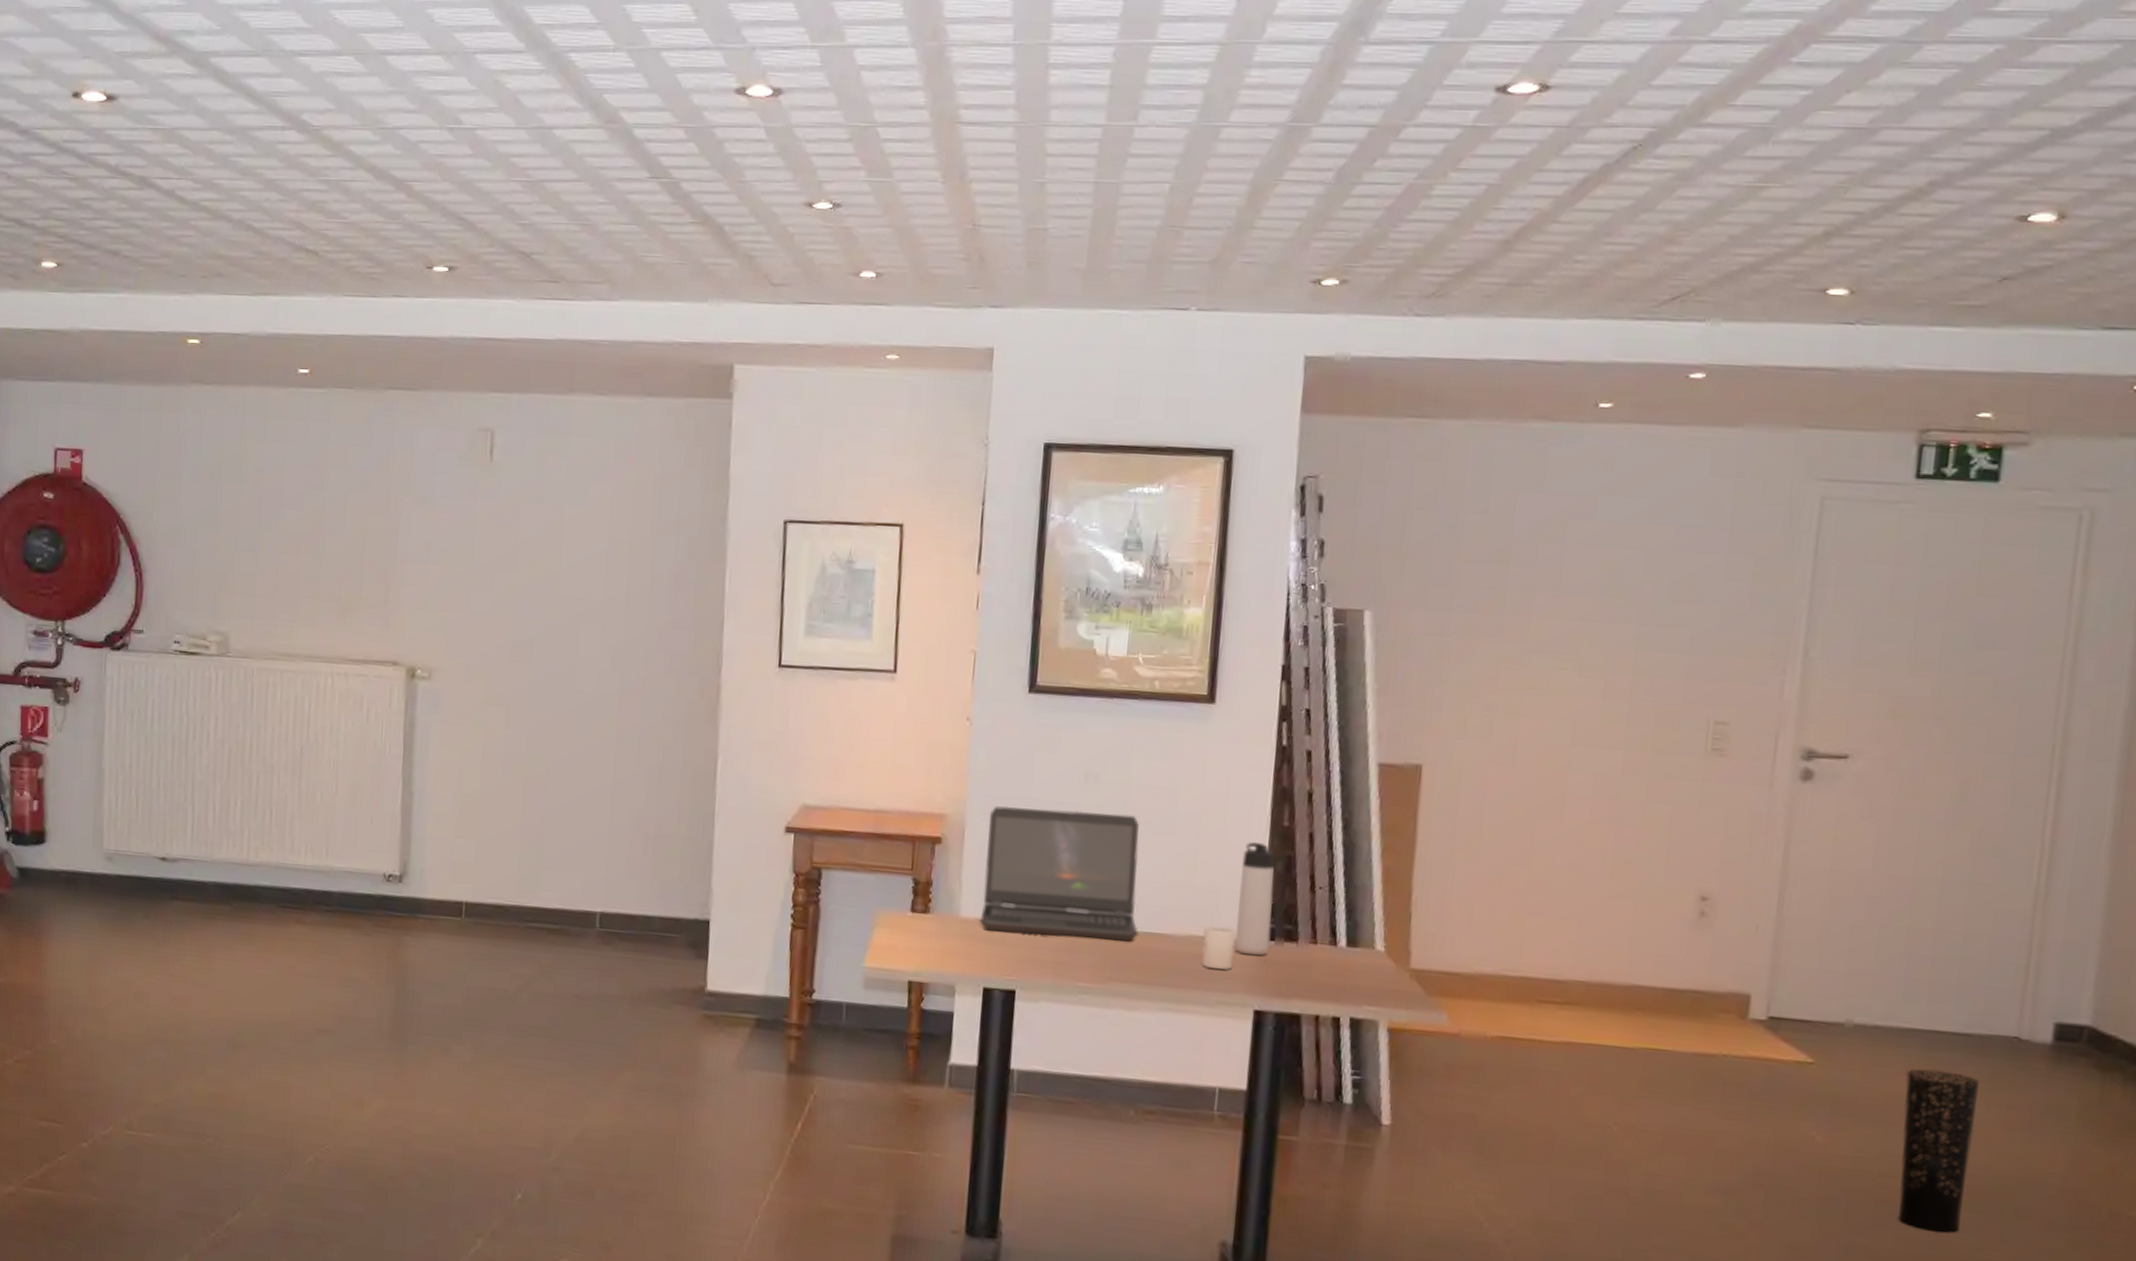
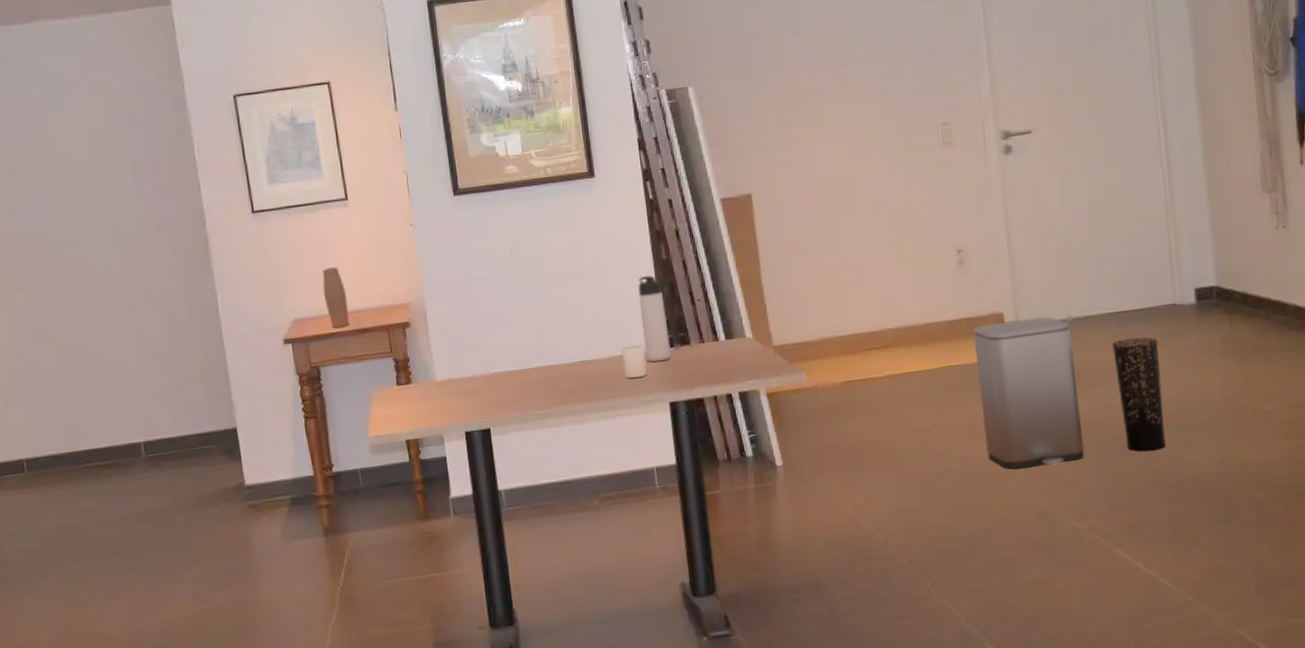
vase: none [844,751,872,828] -> present [322,267,349,329]
laptop computer: present [980,805,1139,942] -> none [442,274,573,388]
pedal bin: none [1684,1004,1849,1219] -> present [973,317,1085,470]

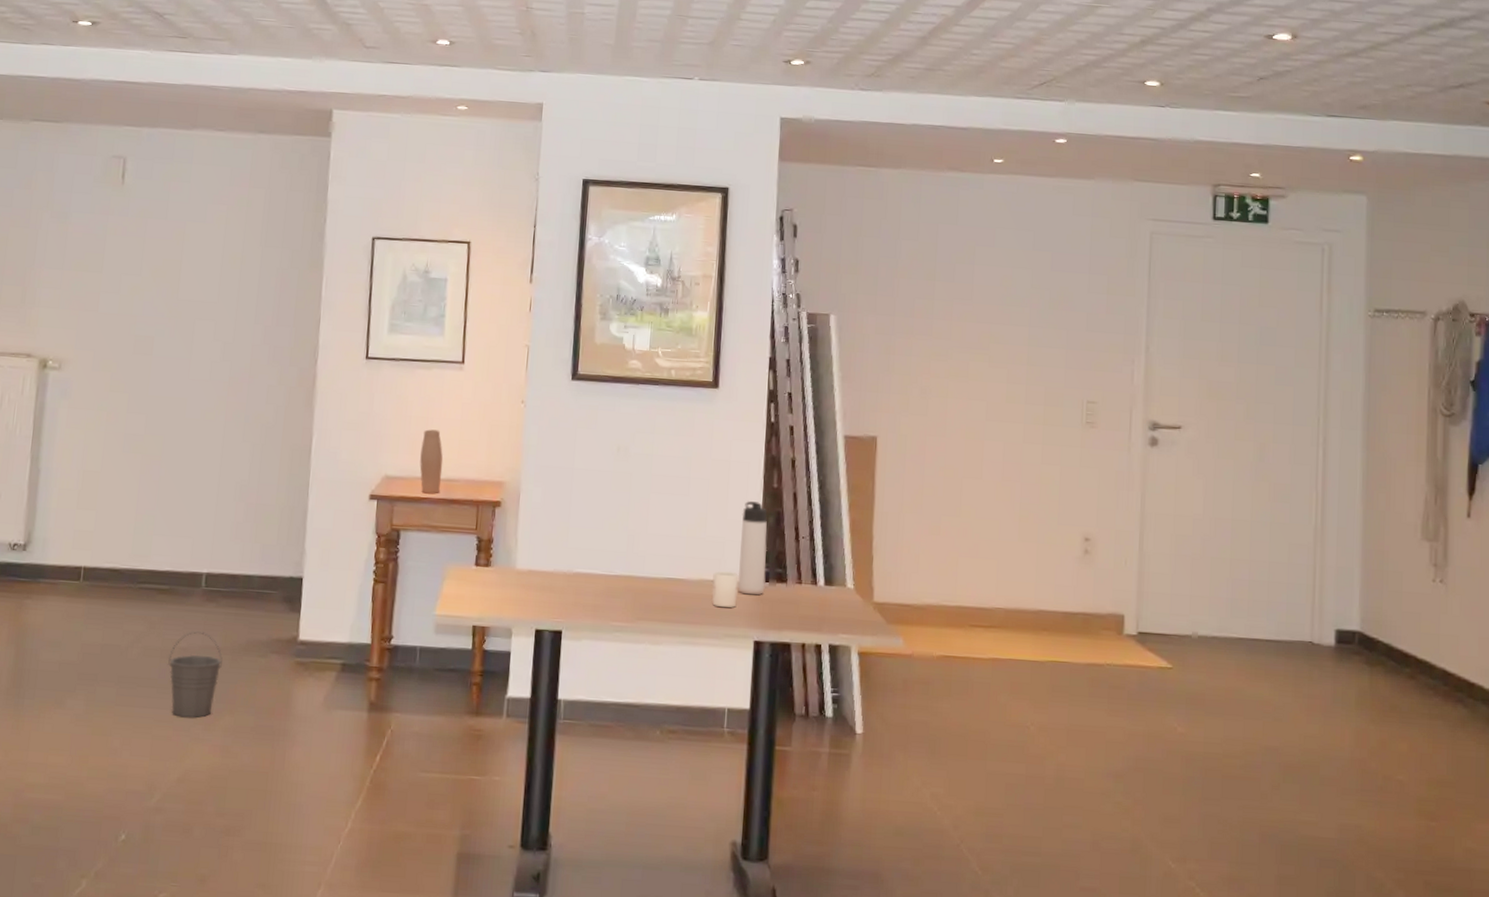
bucket: none [126,496,178,577] -> present [168,631,223,719]
pedal bin: present [973,317,1085,470] -> none [1084,624,1195,794]
umbrella stand: present [1111,337,1166,452] -> none [1236,669,1289,801]

